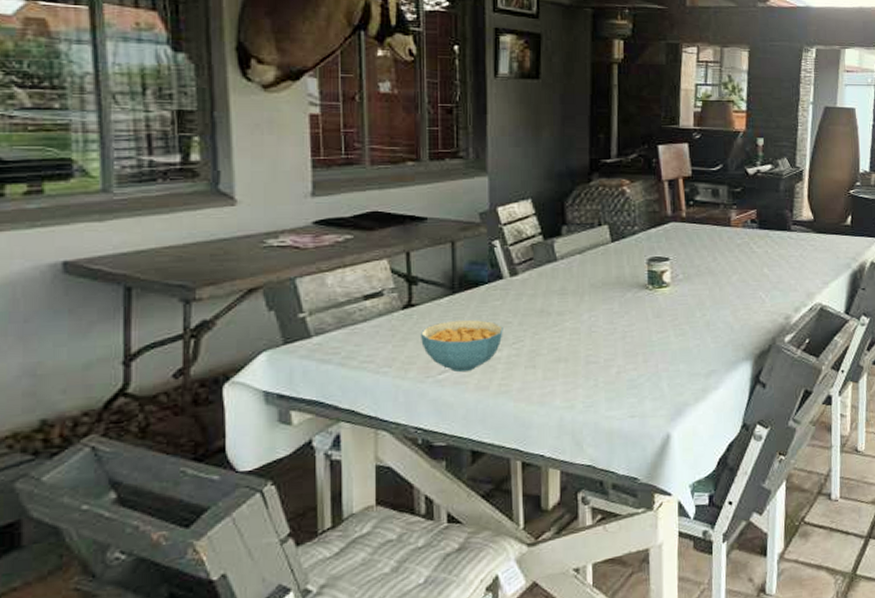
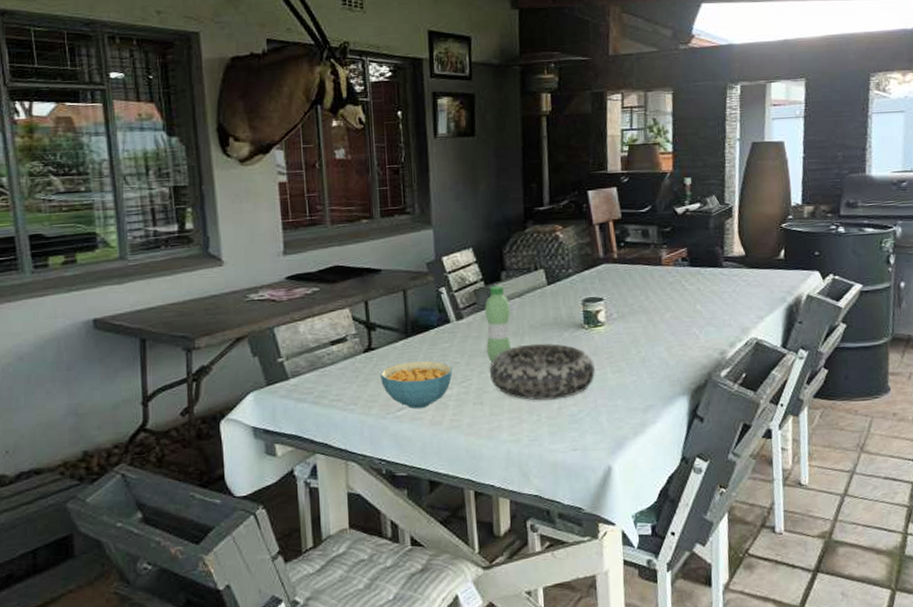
water bottle: none [542,240,571,323] -> present [485,285,512,362]
decorative bowl: none [544,303,658,365] -> present [489,343,595,401]

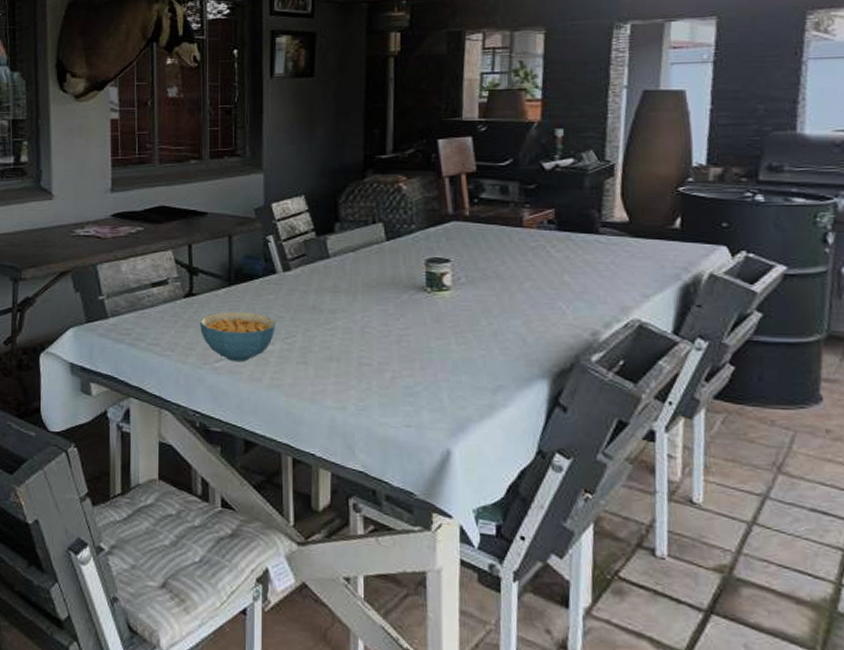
water bottle: present [485,285,512,362] -> none [314,237,343,320]
decorative bowl: present [489,343,595,401] -> none [316,303,437,368]

